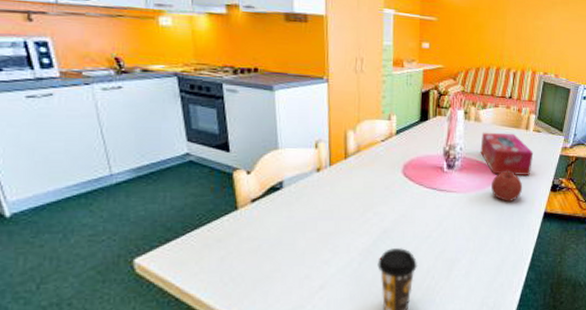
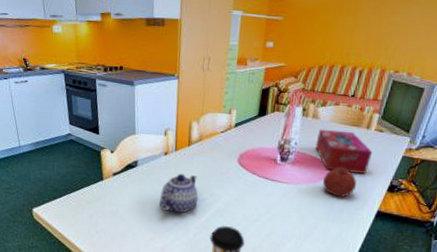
teapot: none [313,192,361,240] -> present [159,173,199,214]

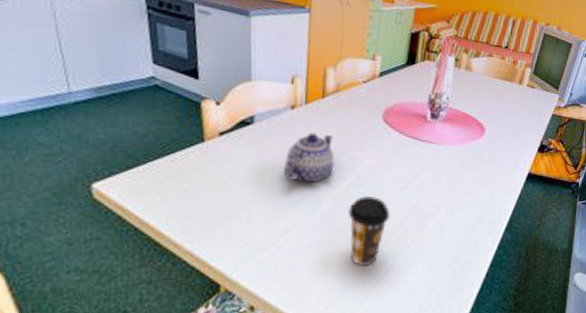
tissue box: present [315,129,373,174] -> none [468,82,525,133]
fruit: present [323,168,357,197] -> none [475,127,509,159]

